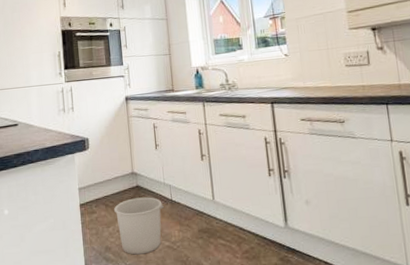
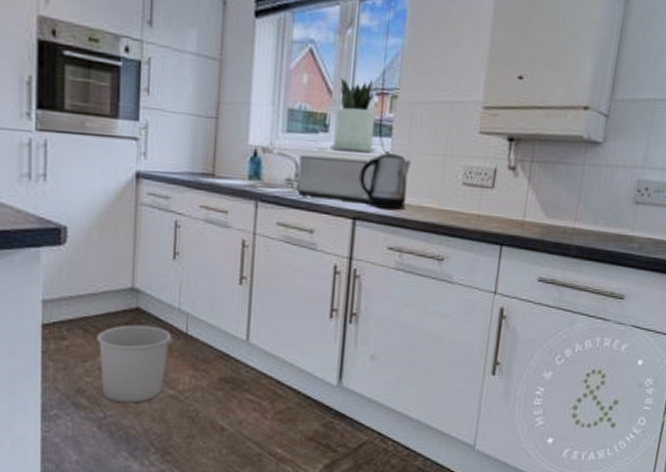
toaster: none [226,62,281,94] -> present [297,155,375,204]
planter: none [244,10,278,61] -> present [330,77,377,155]
kettle: none [269,54,307,93] -> present [358,153,411,210]

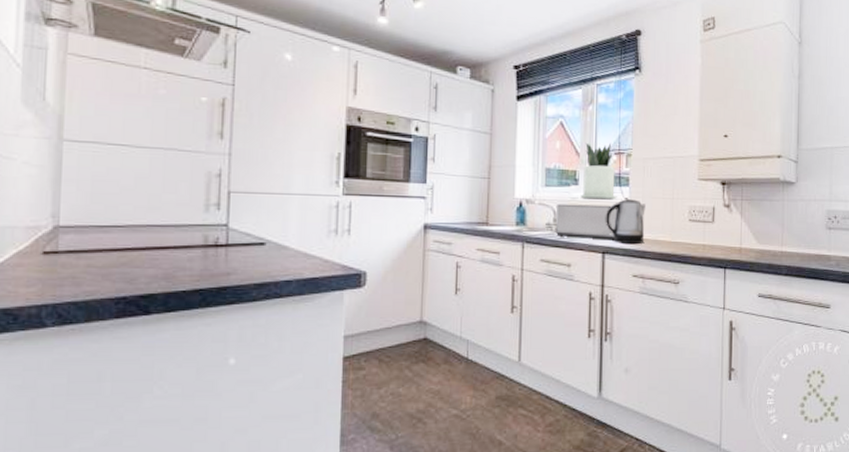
bucket: present [95,325,175,403] -> none [389,353,458,425]

